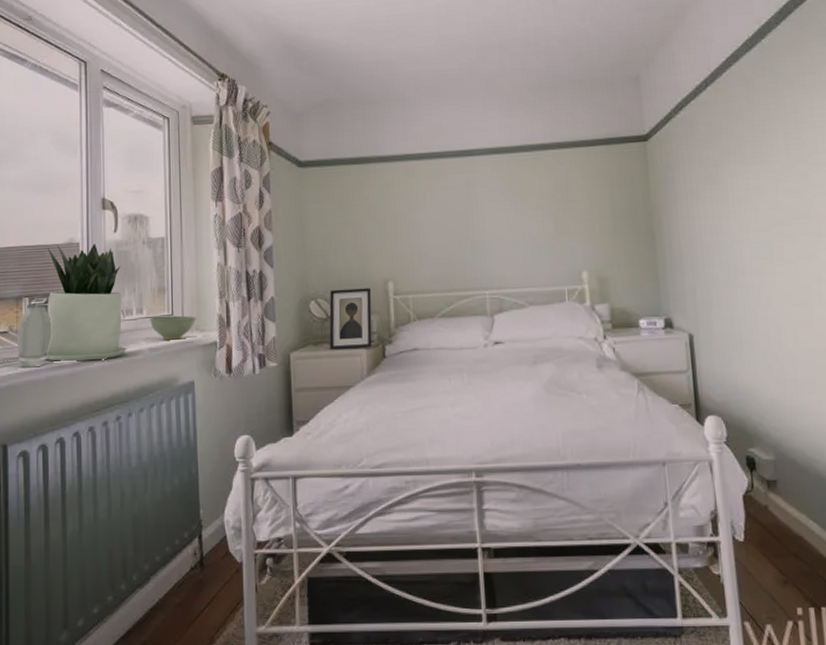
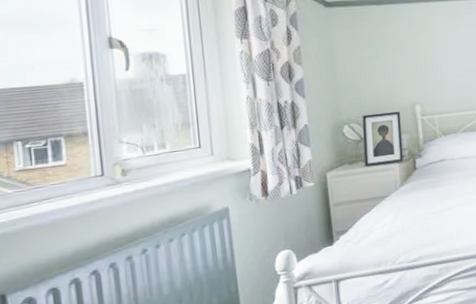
vase: present [16,304,52,368] -> none [9,146,56,214]
planter: present [46,244,127,362] -> none [43,83,150,204]
bowl: present [149,315,197,340] -> none [173,147,227,172]

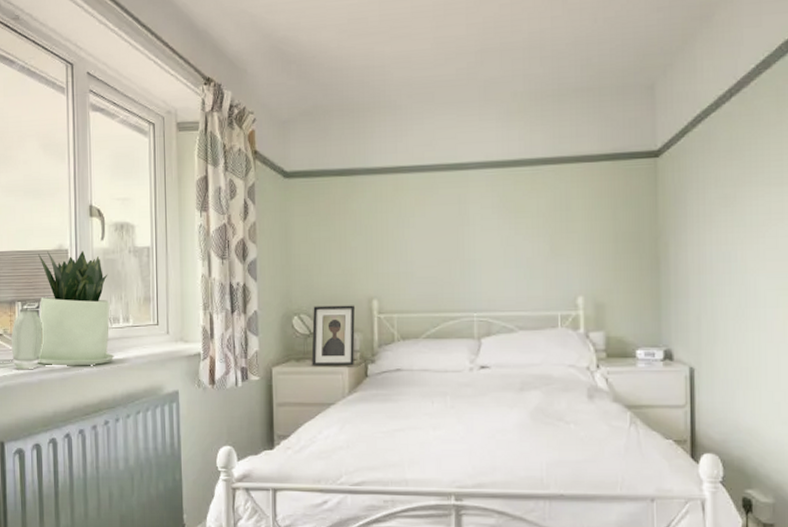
vase: none [9,146,56,214] -> present [11,309,44,370]
planter: none [43,83,150,204] -> present [38,251,115,366]

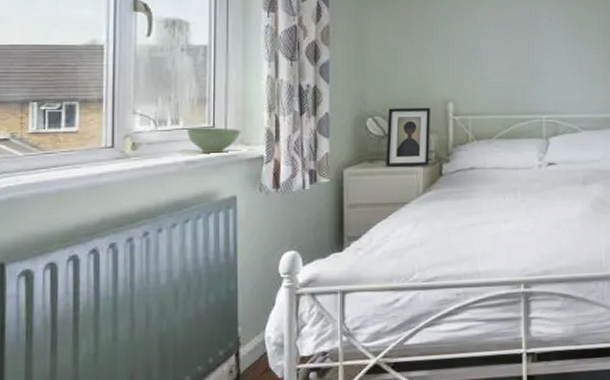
vase: present [11,309,44,370] -> none [20,110,67,179]
planter: present [38,251,115,366] -> none [58,46,159,174]
bowl: none [135,325,181,349] -> present [186,128,242,153]

